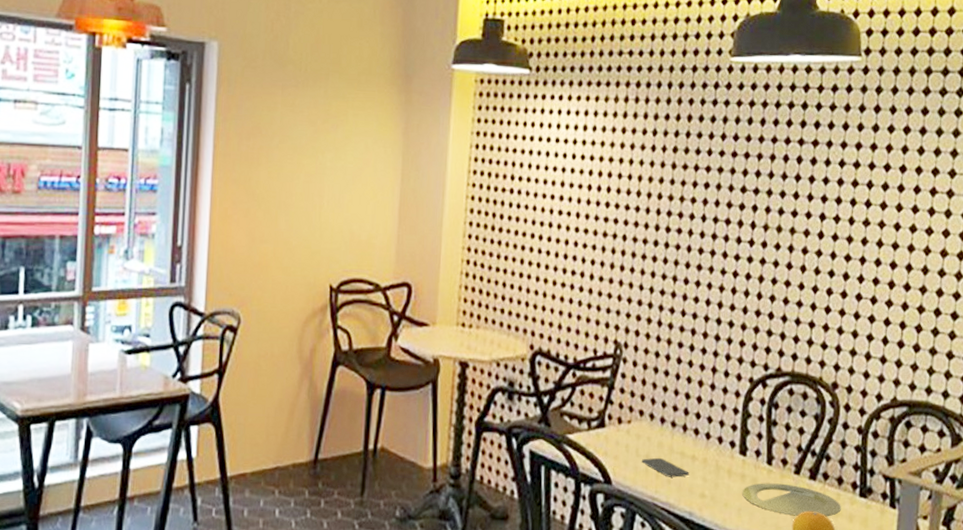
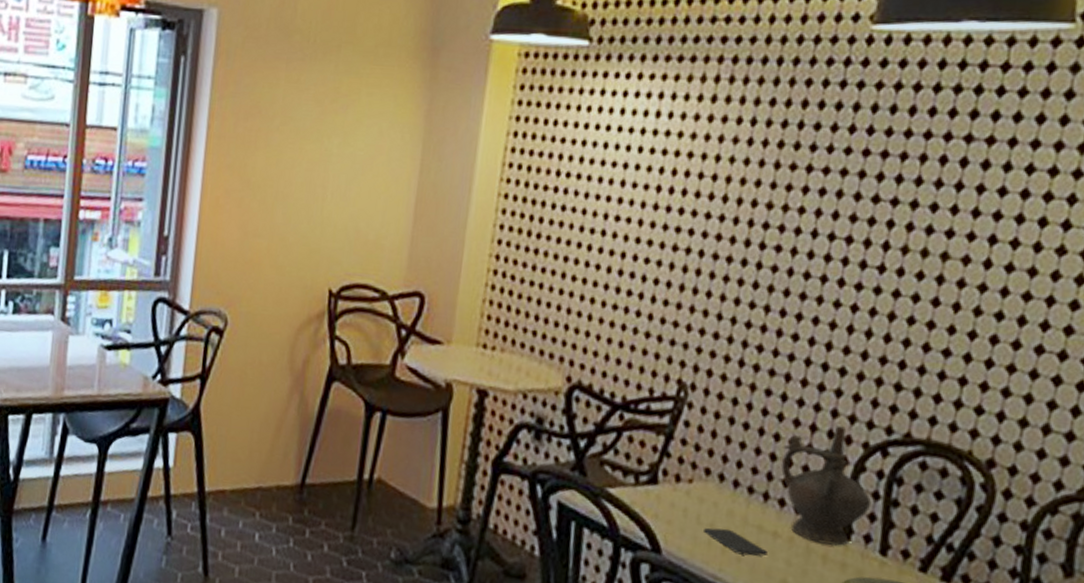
ceremonial vessel: none [693,367,758,462] -> present [780,426,871,546]

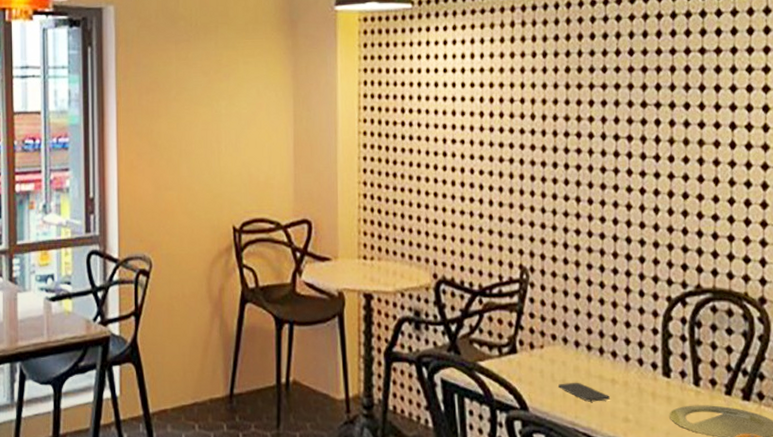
ceremonial vessel: present [780,426,871,546] -> none [607,286,680,384]

